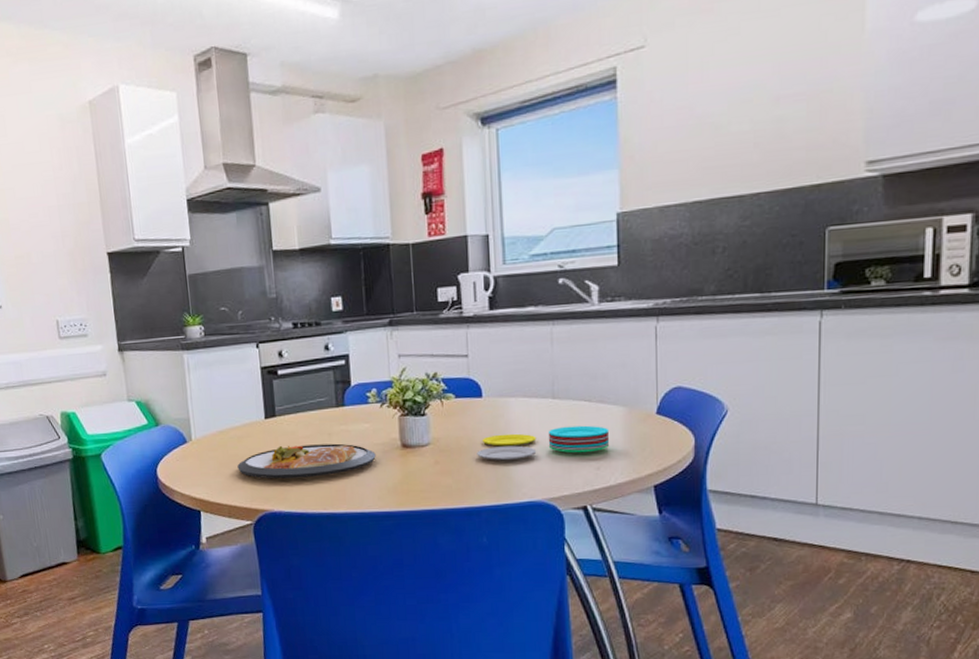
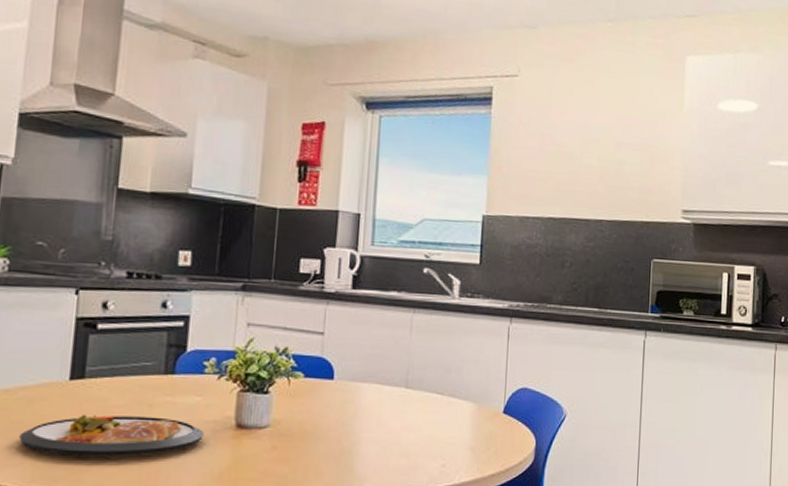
plate: present [477,425,609,461] -> none [320,418,457,451]

